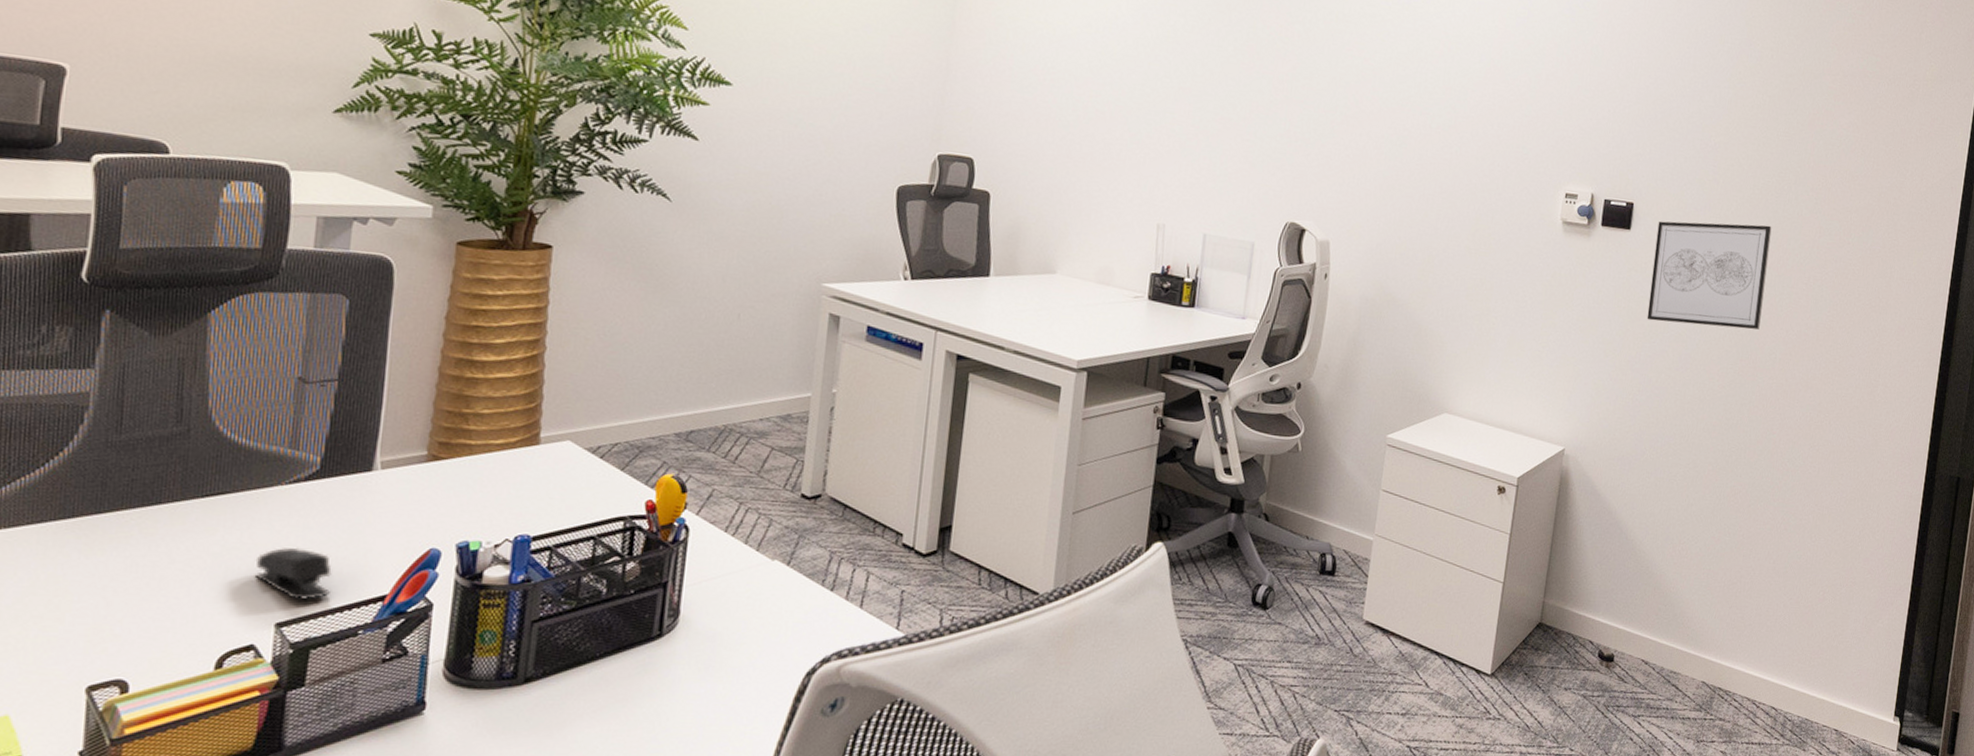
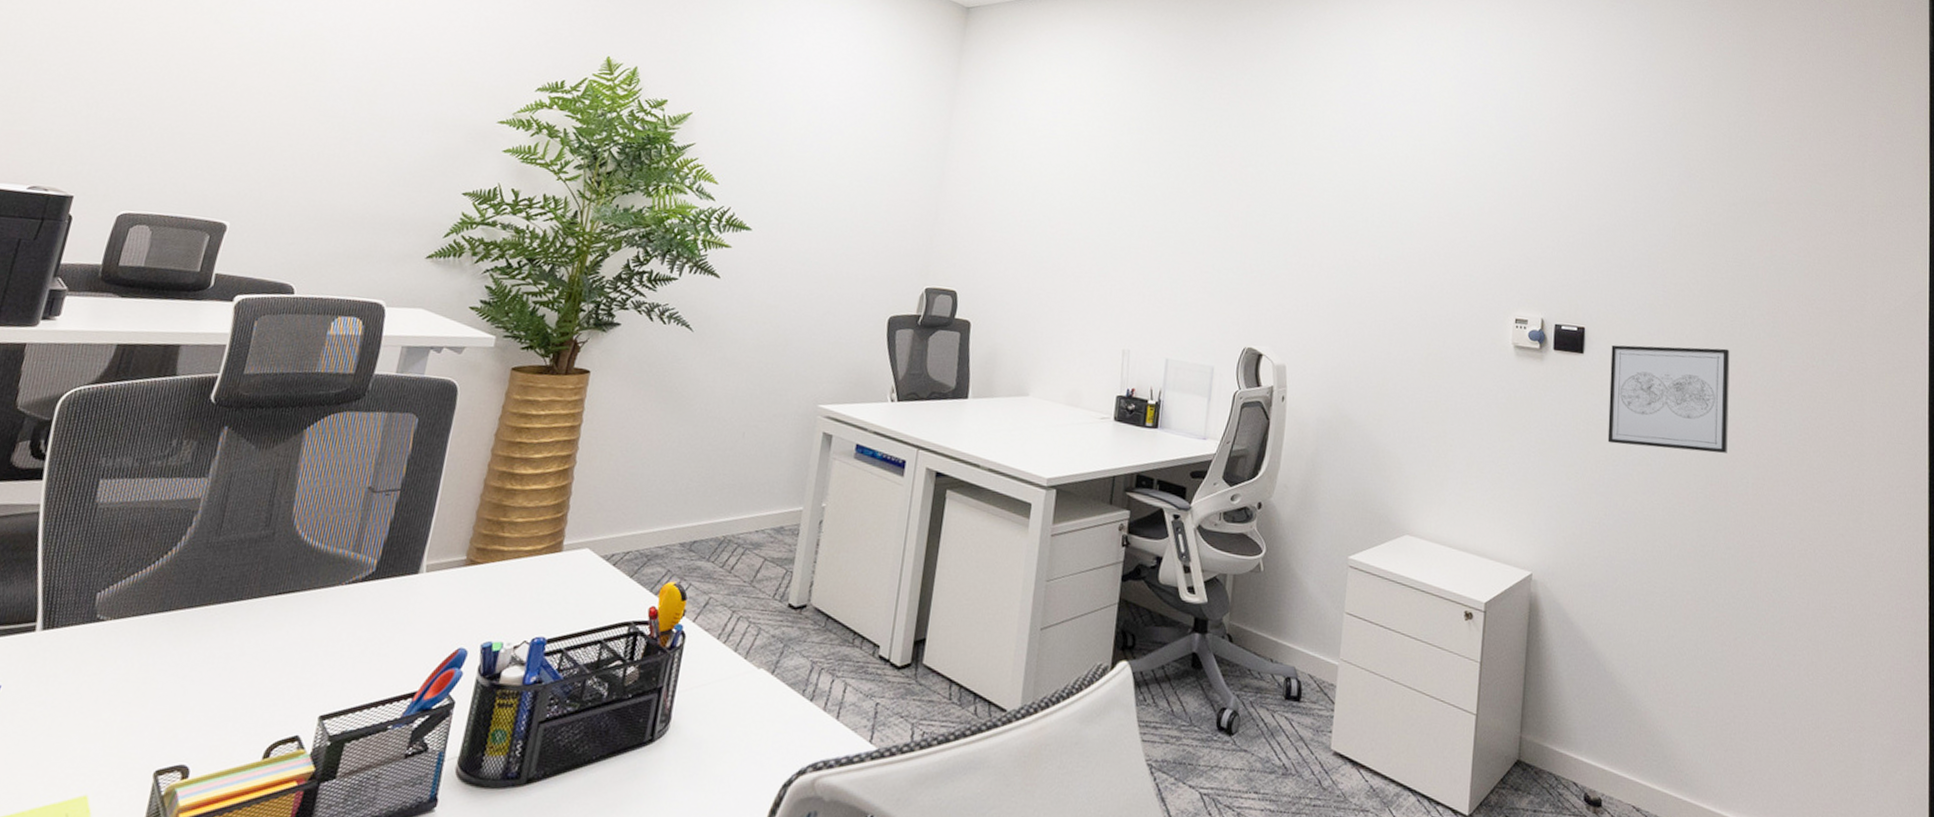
stapler: present [254,547,332,600] -> none [308,643,373,694]

